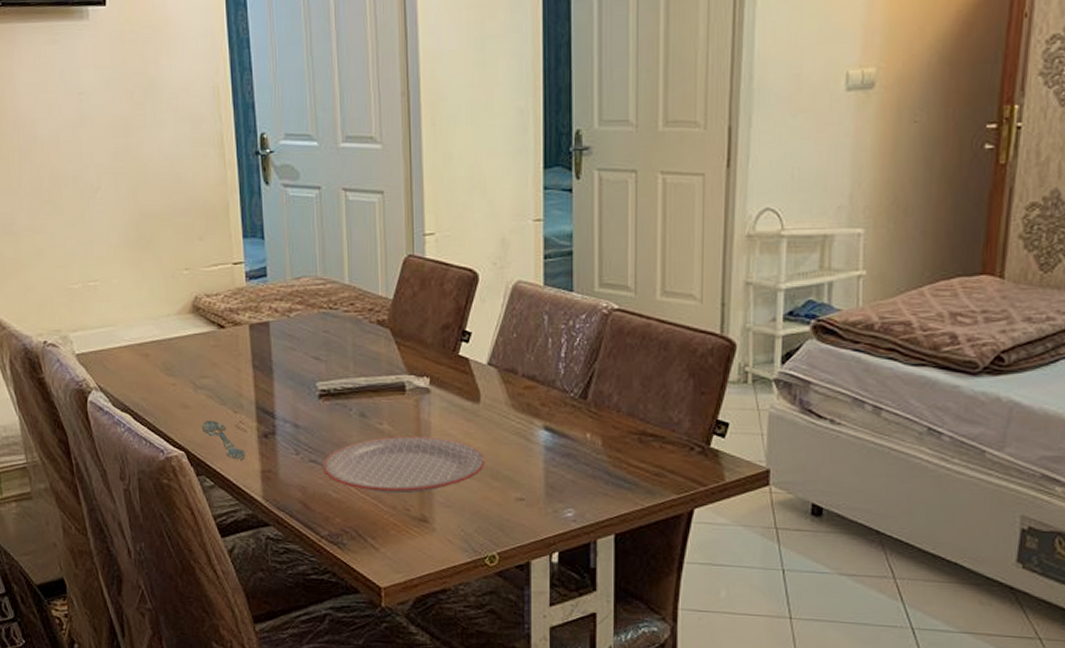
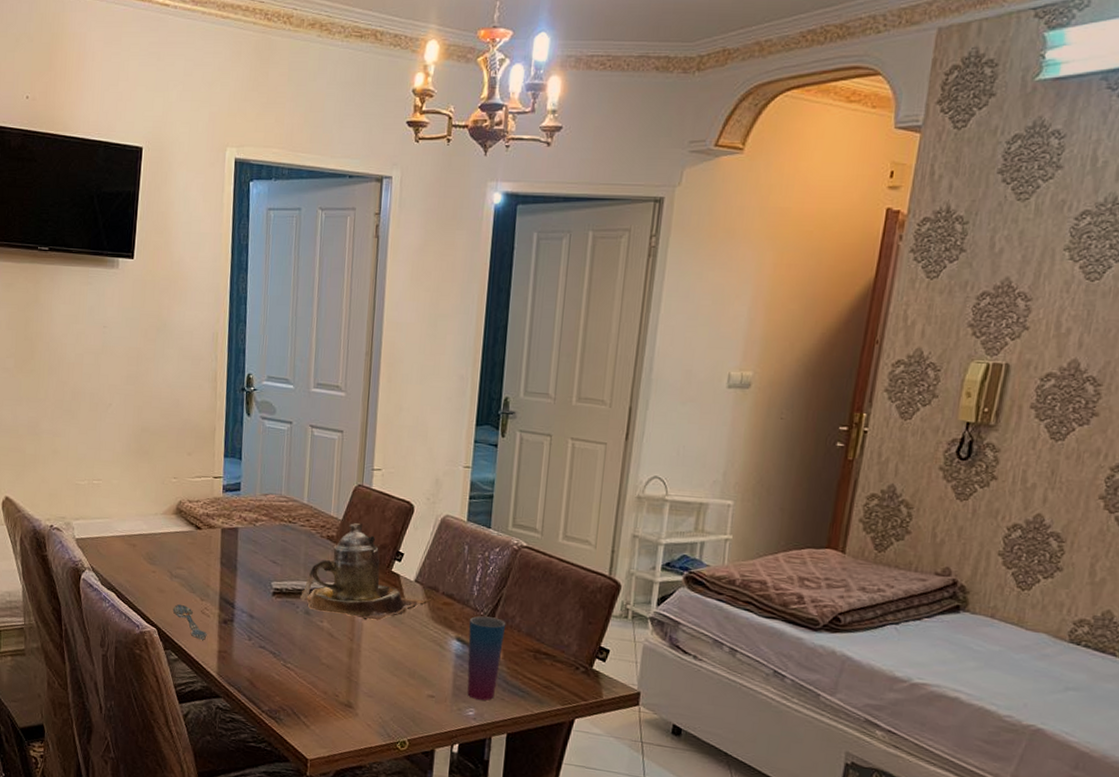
plate: present [323,436,486,494] -> none [270,633,405,683]
teapot: none [352,300,512,417] -> present [300,522,434,621]
cup: none [557,398,602,498] -> present [467,616,506,701]

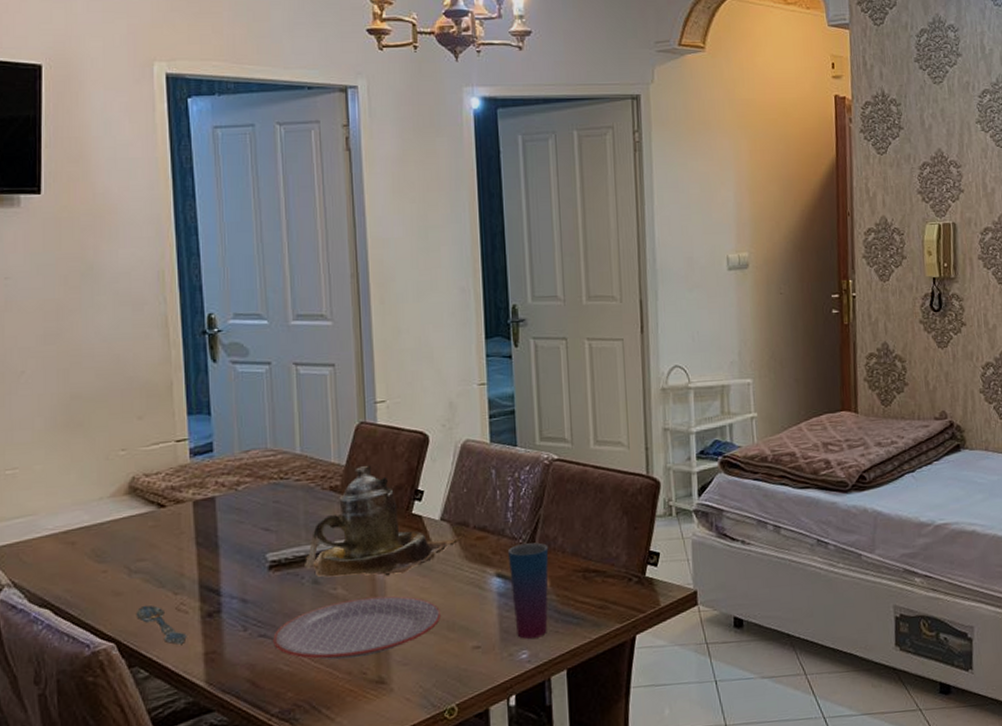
plate: none [270,633,405,683] -> present [273,595,442,660]

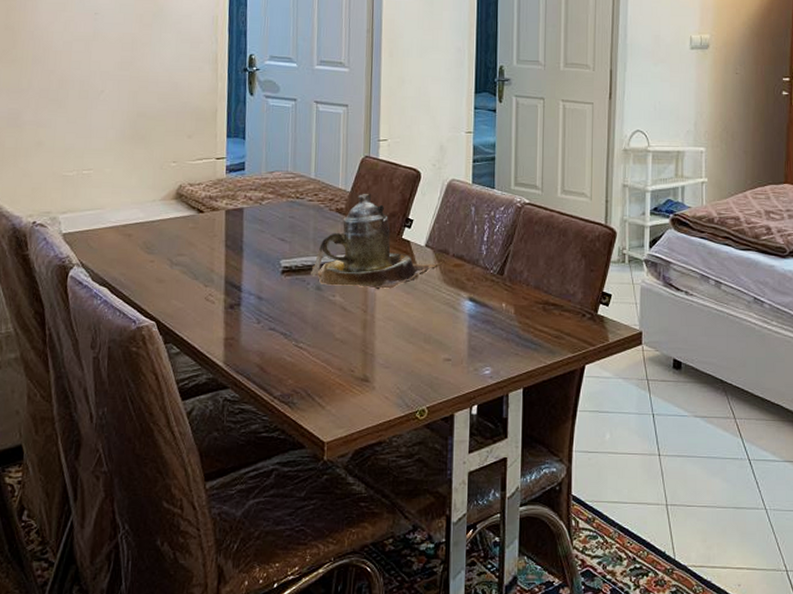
spoon: present [135,605,187,645] -> none [173,293,212,328]
plate: present [273,595,442,660] -> none [280,306,420,357]
cup: present [507,542,549,639] -> none [480,274,515,357]

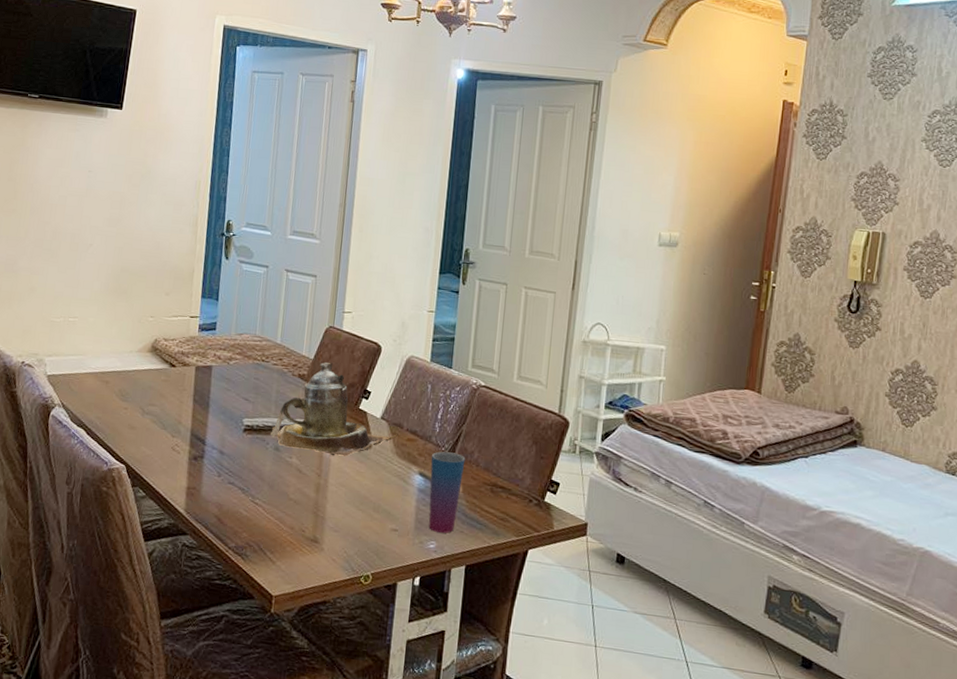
cup: none [480,274,515,357] -> present [428,451,466,533]

